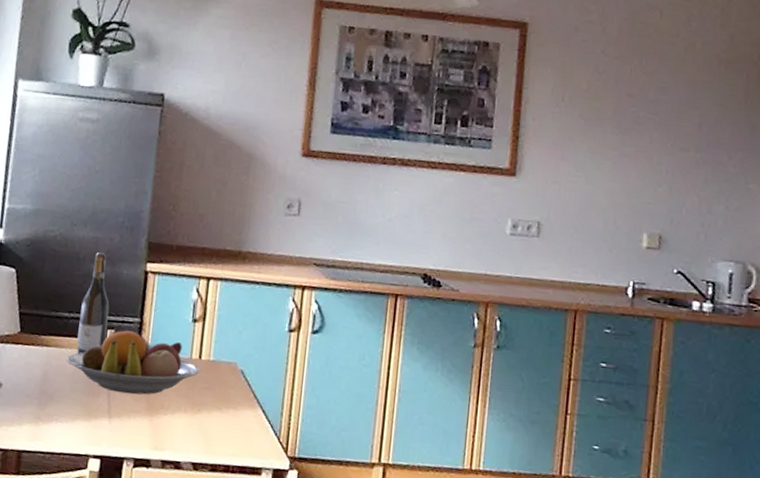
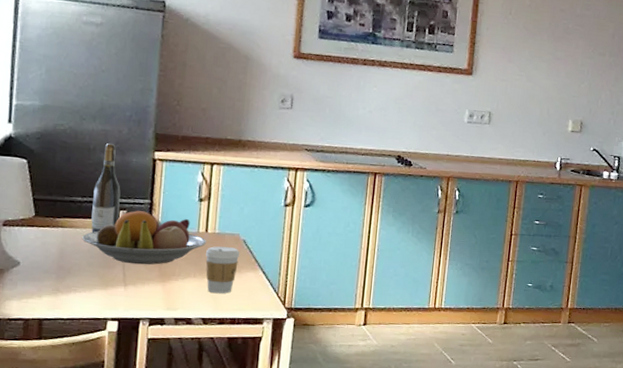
coffee cup: none [197,376,237,434] -> present [205,246,240,293]

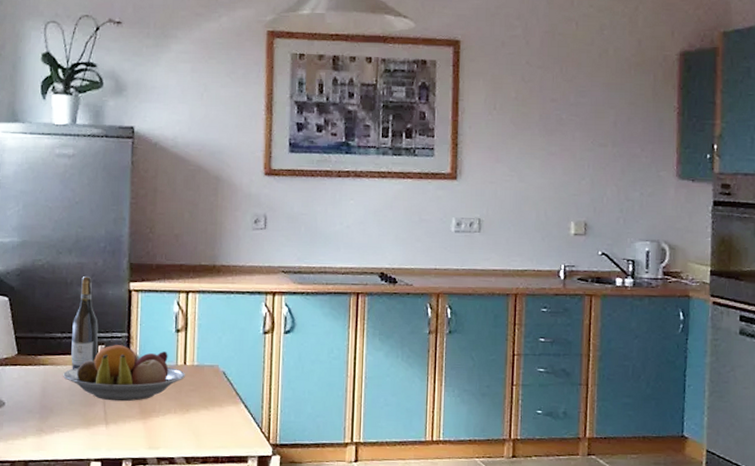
coffee cup: present [205,246,240,293] -> none [184,379,220,430]

